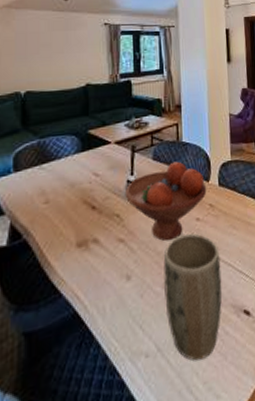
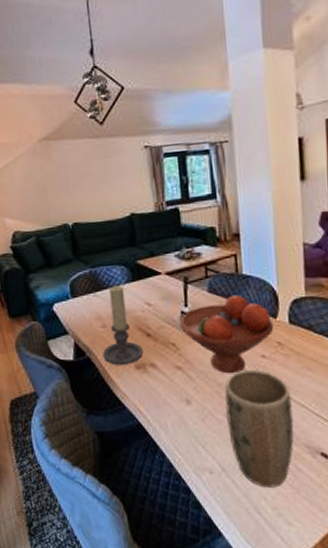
candle holder: none [42,156,87,246] -> present [102,286,144,365]

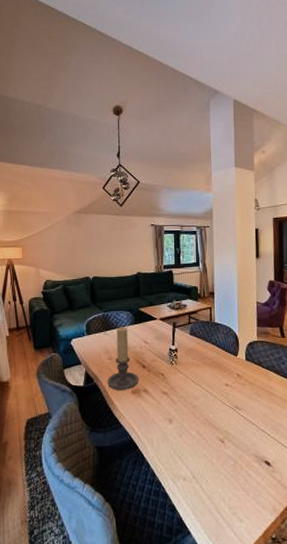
fruit bowl: present [179,295,274,374] -> none [167,337,235,399]
plant pot: present [225,370,294,488] -> none [198,396,247,491]

